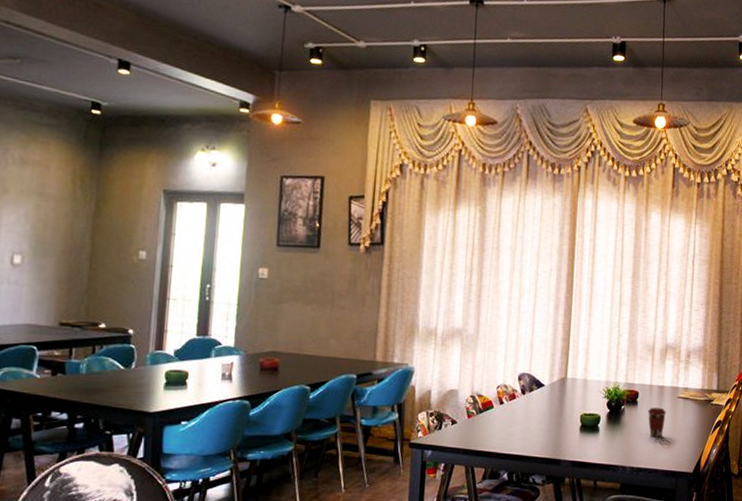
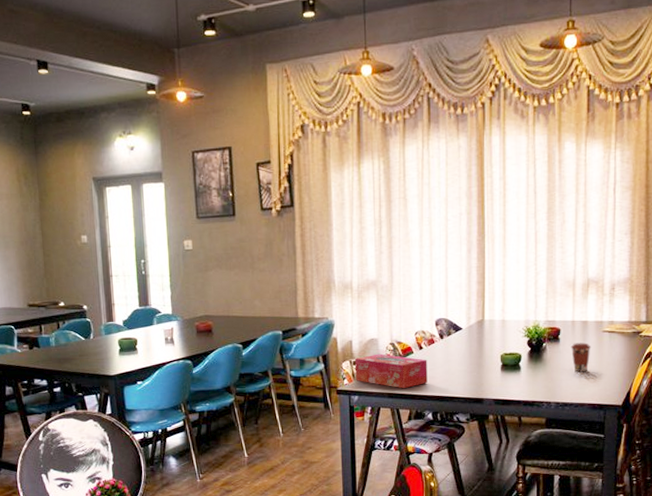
tissue box: none [431,406,507,446] -> present [355,353,428,389]

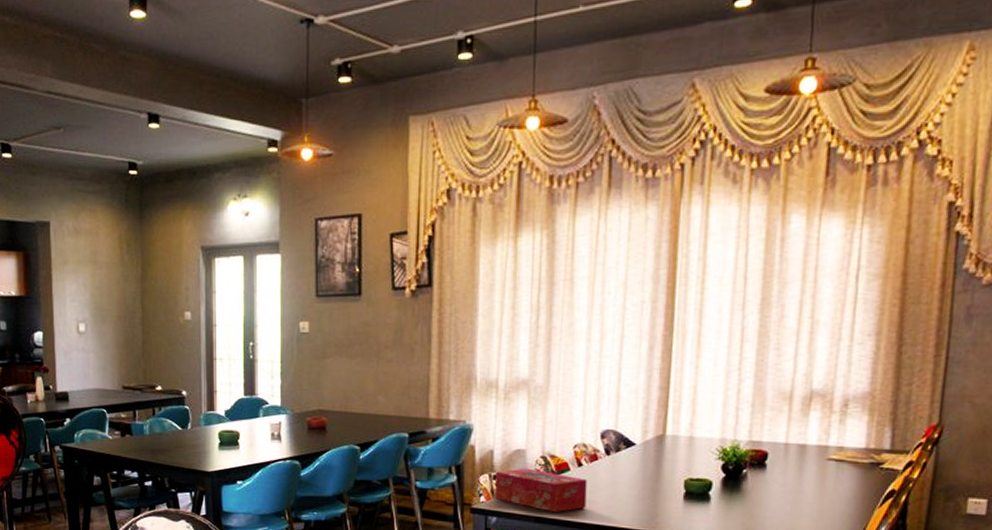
coffee cup: present [570,342,592,372] -> none [780,471,810,510]

